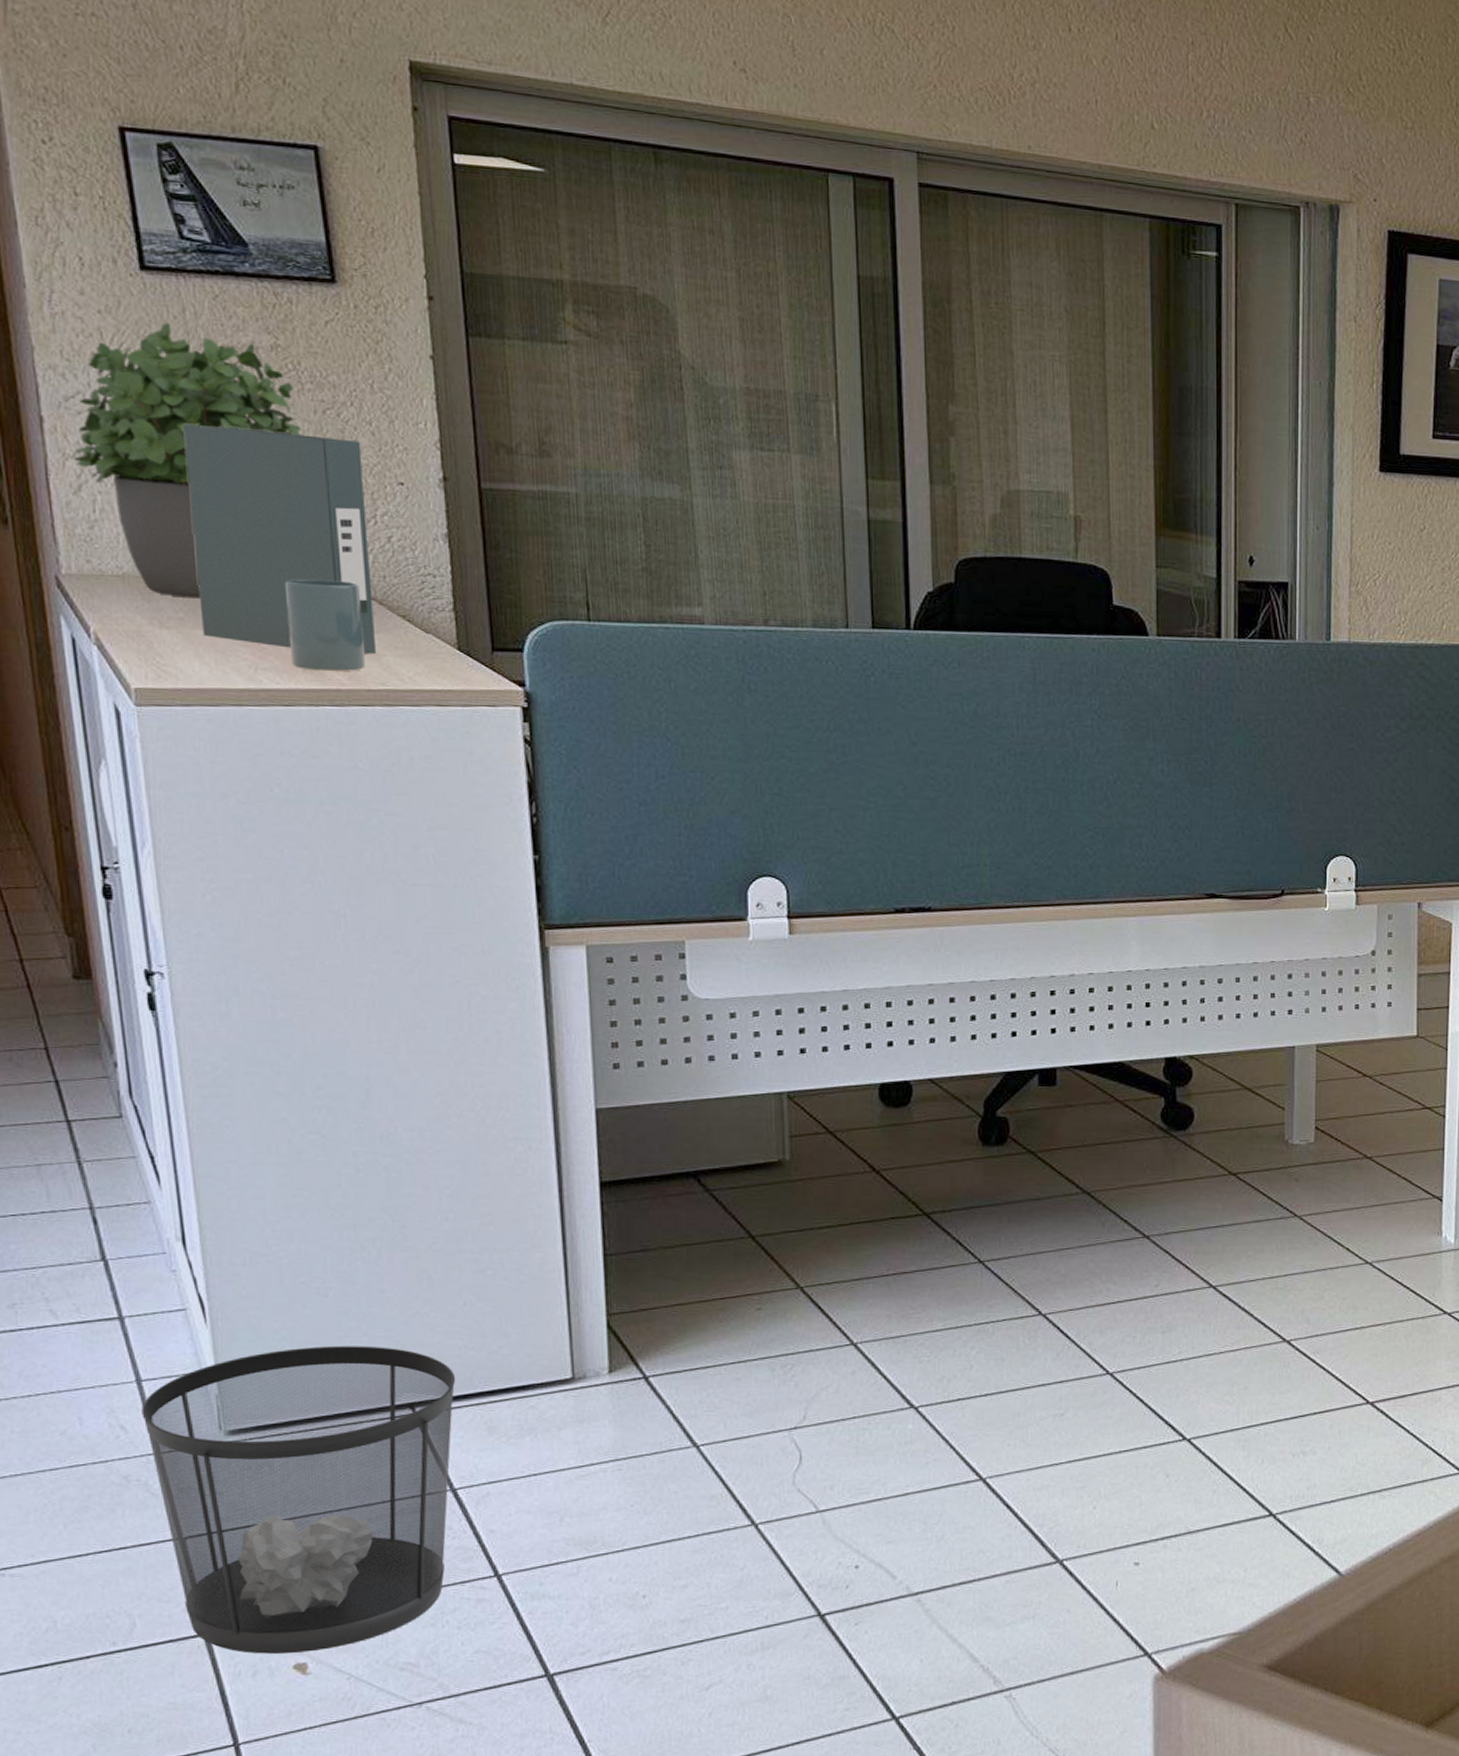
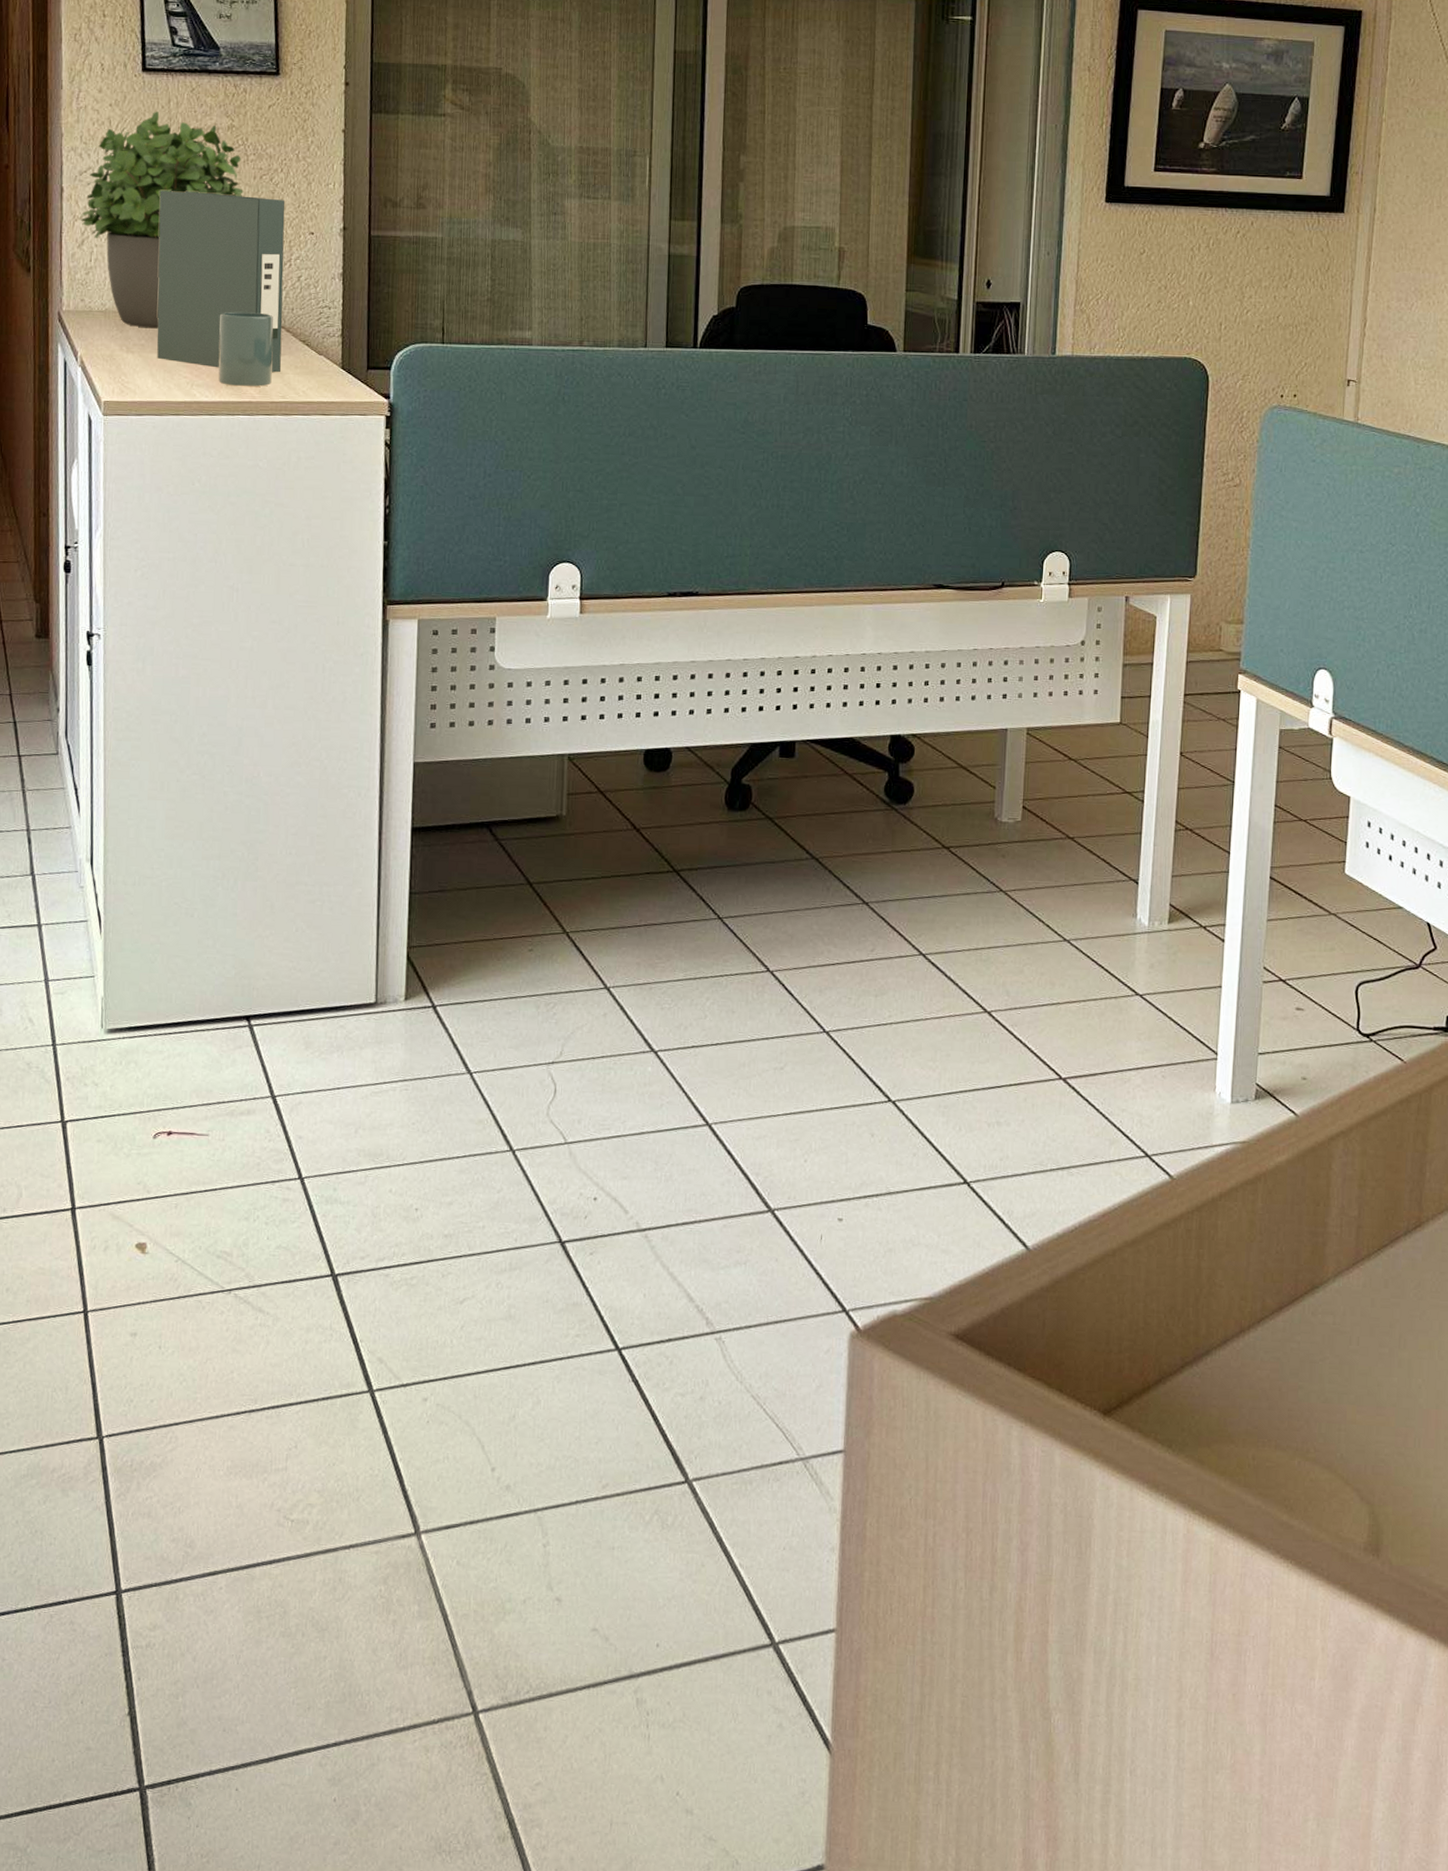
waste bin: present [141,1346,456,1654] -> none [46,960,284,1233]

